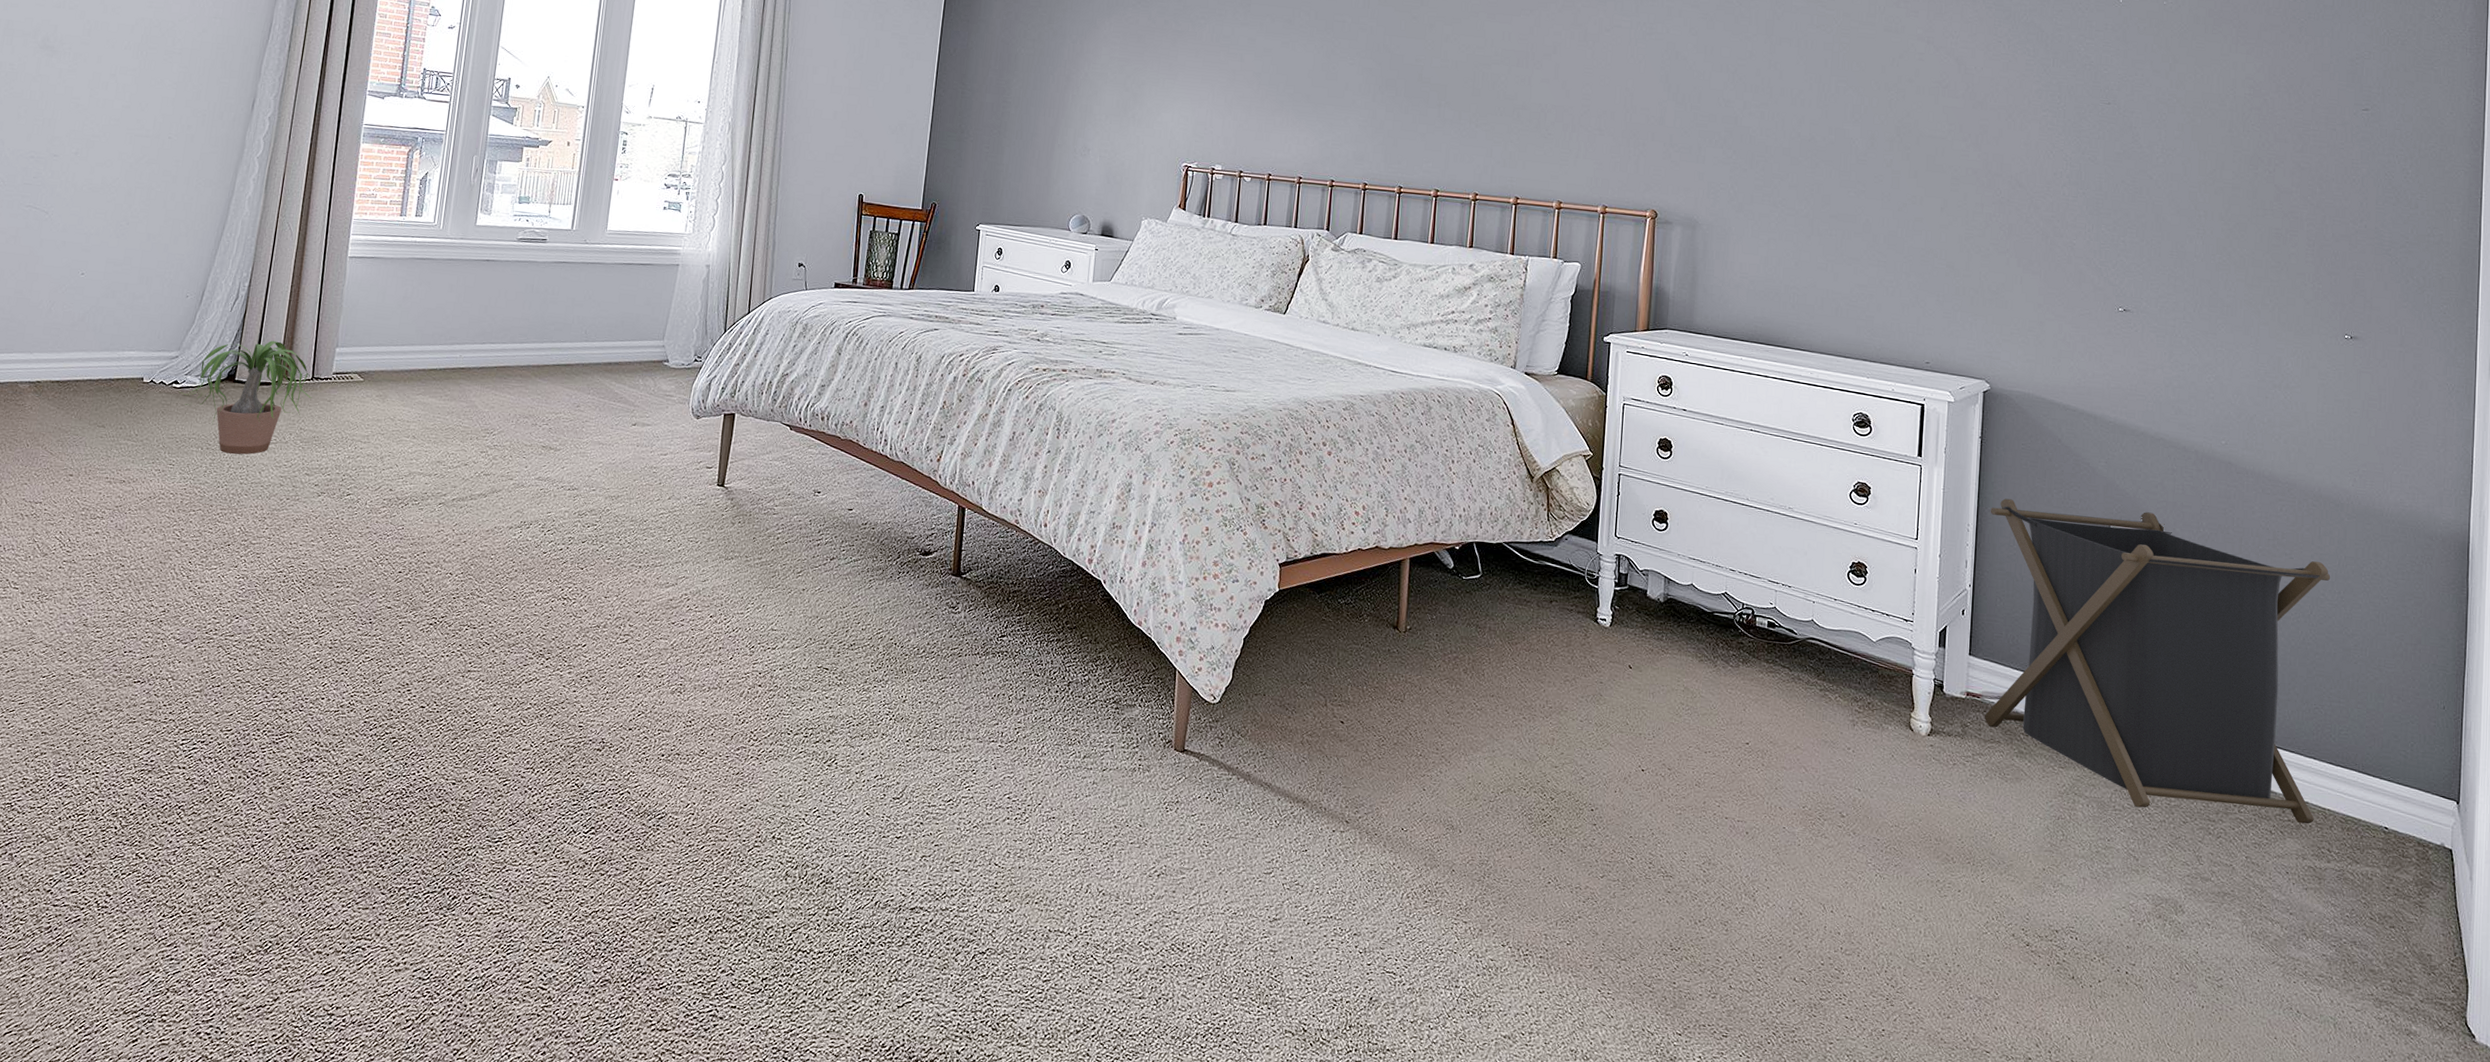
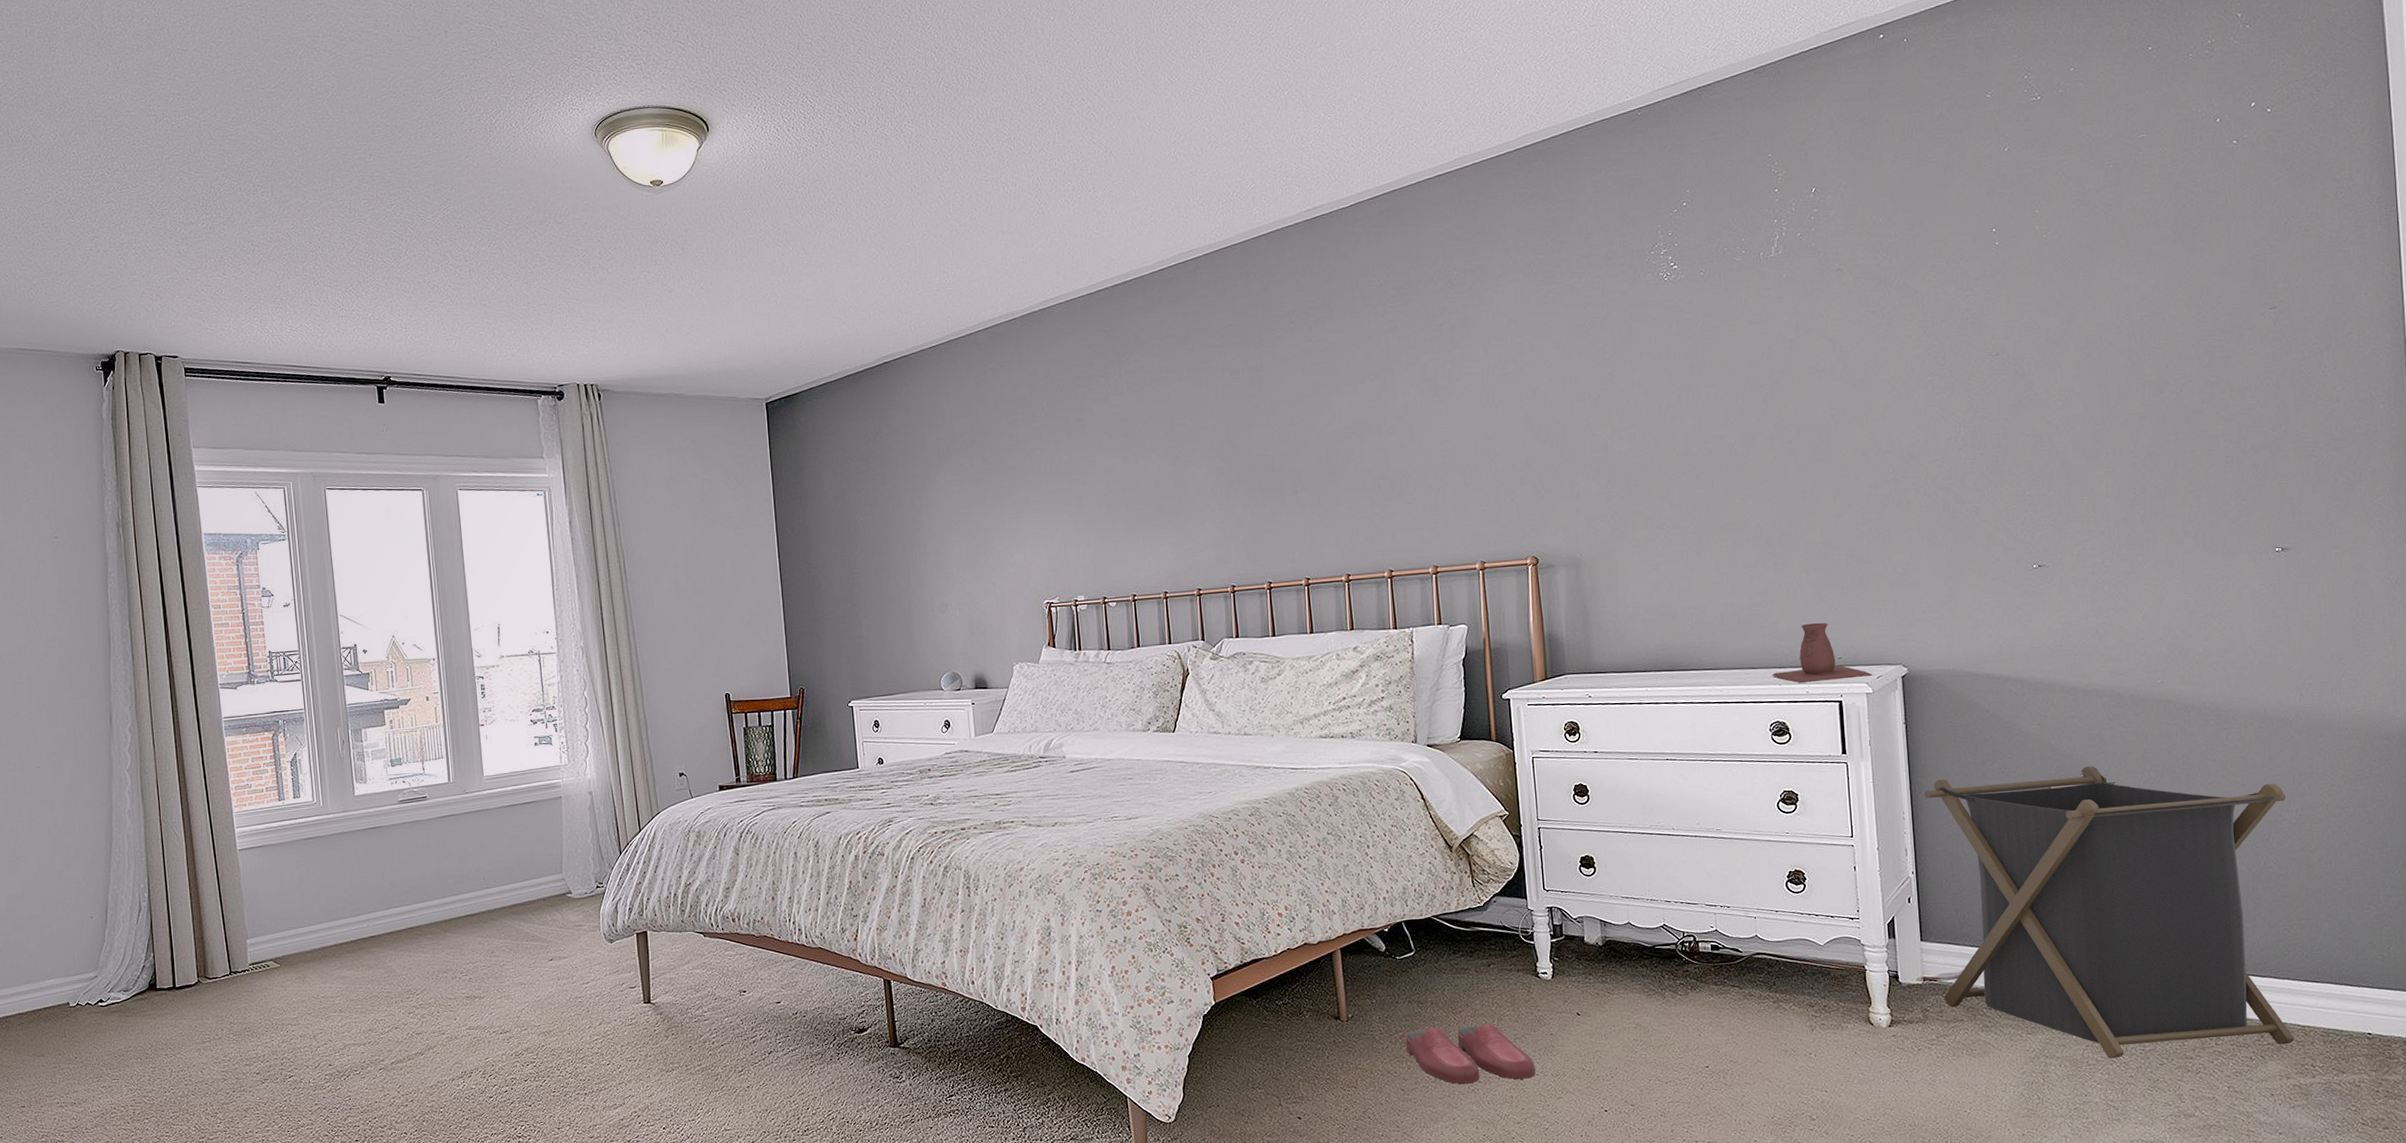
potted plant: present [179,341,313,455] -> none [106,944,235,1060]
slippers: none [1457,654,1581,724] -> present [1405,1023,1536,1084]
decorative vase: none [1861,323,1956,386] -> present [1772,622,1872,684]

